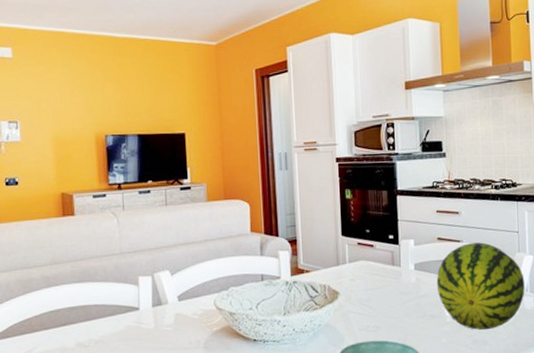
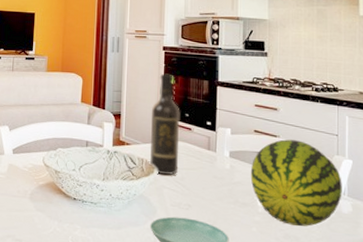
wine bottle: none [329,188,363,299] -> present [150,73,180,175]

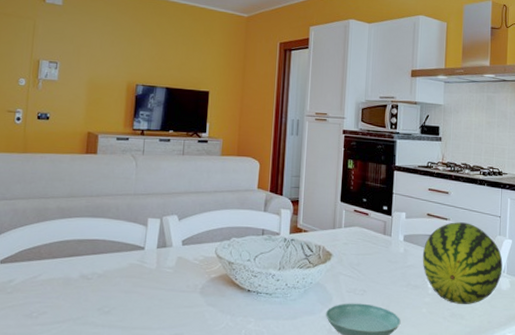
wine bottle: present [150,73,180,175] -> none [327,158,358,261]

